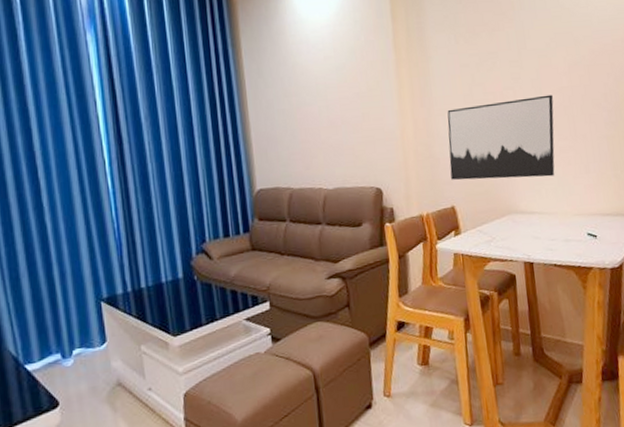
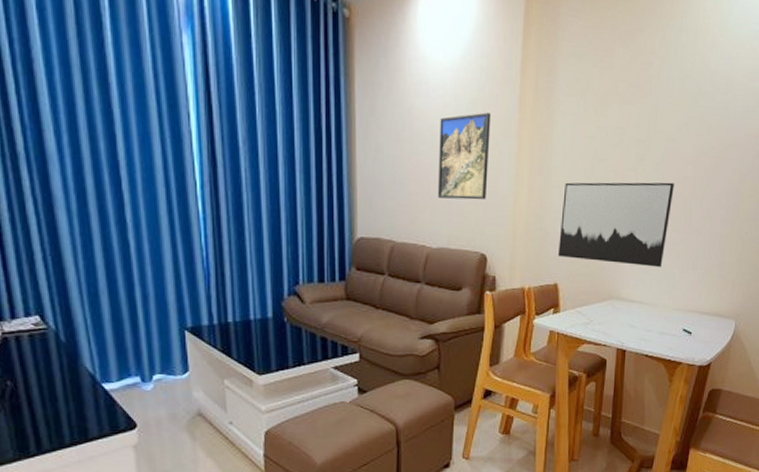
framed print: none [322,58,375,142] -> present [437,112,491,200]

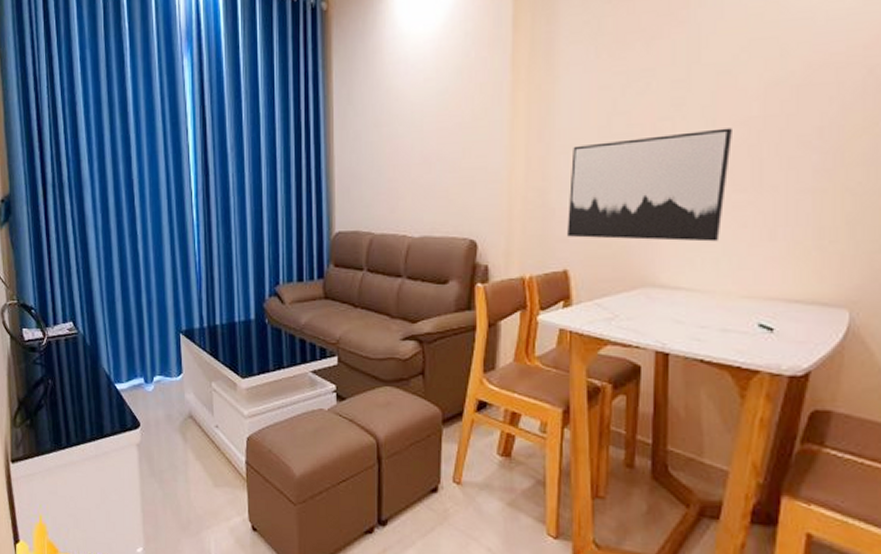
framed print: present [437,112,491,200] -> none [419,79,478,181]

